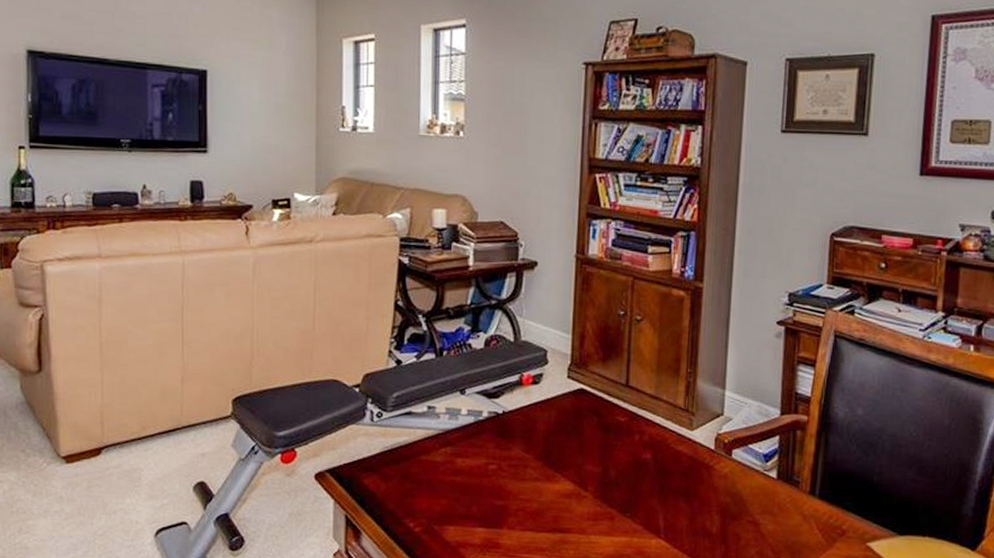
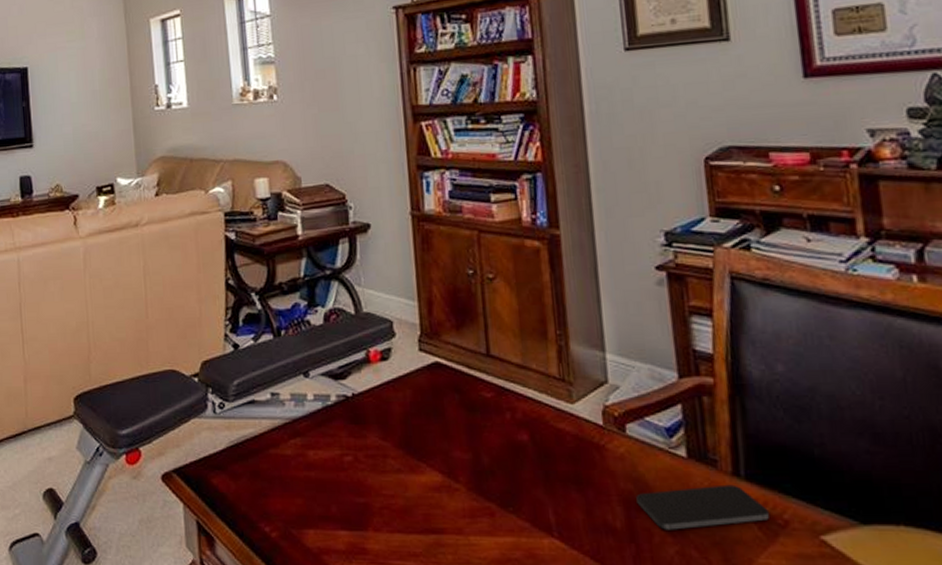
smartphone: none [732,501,833,535] -> present [636,484,770,530]

